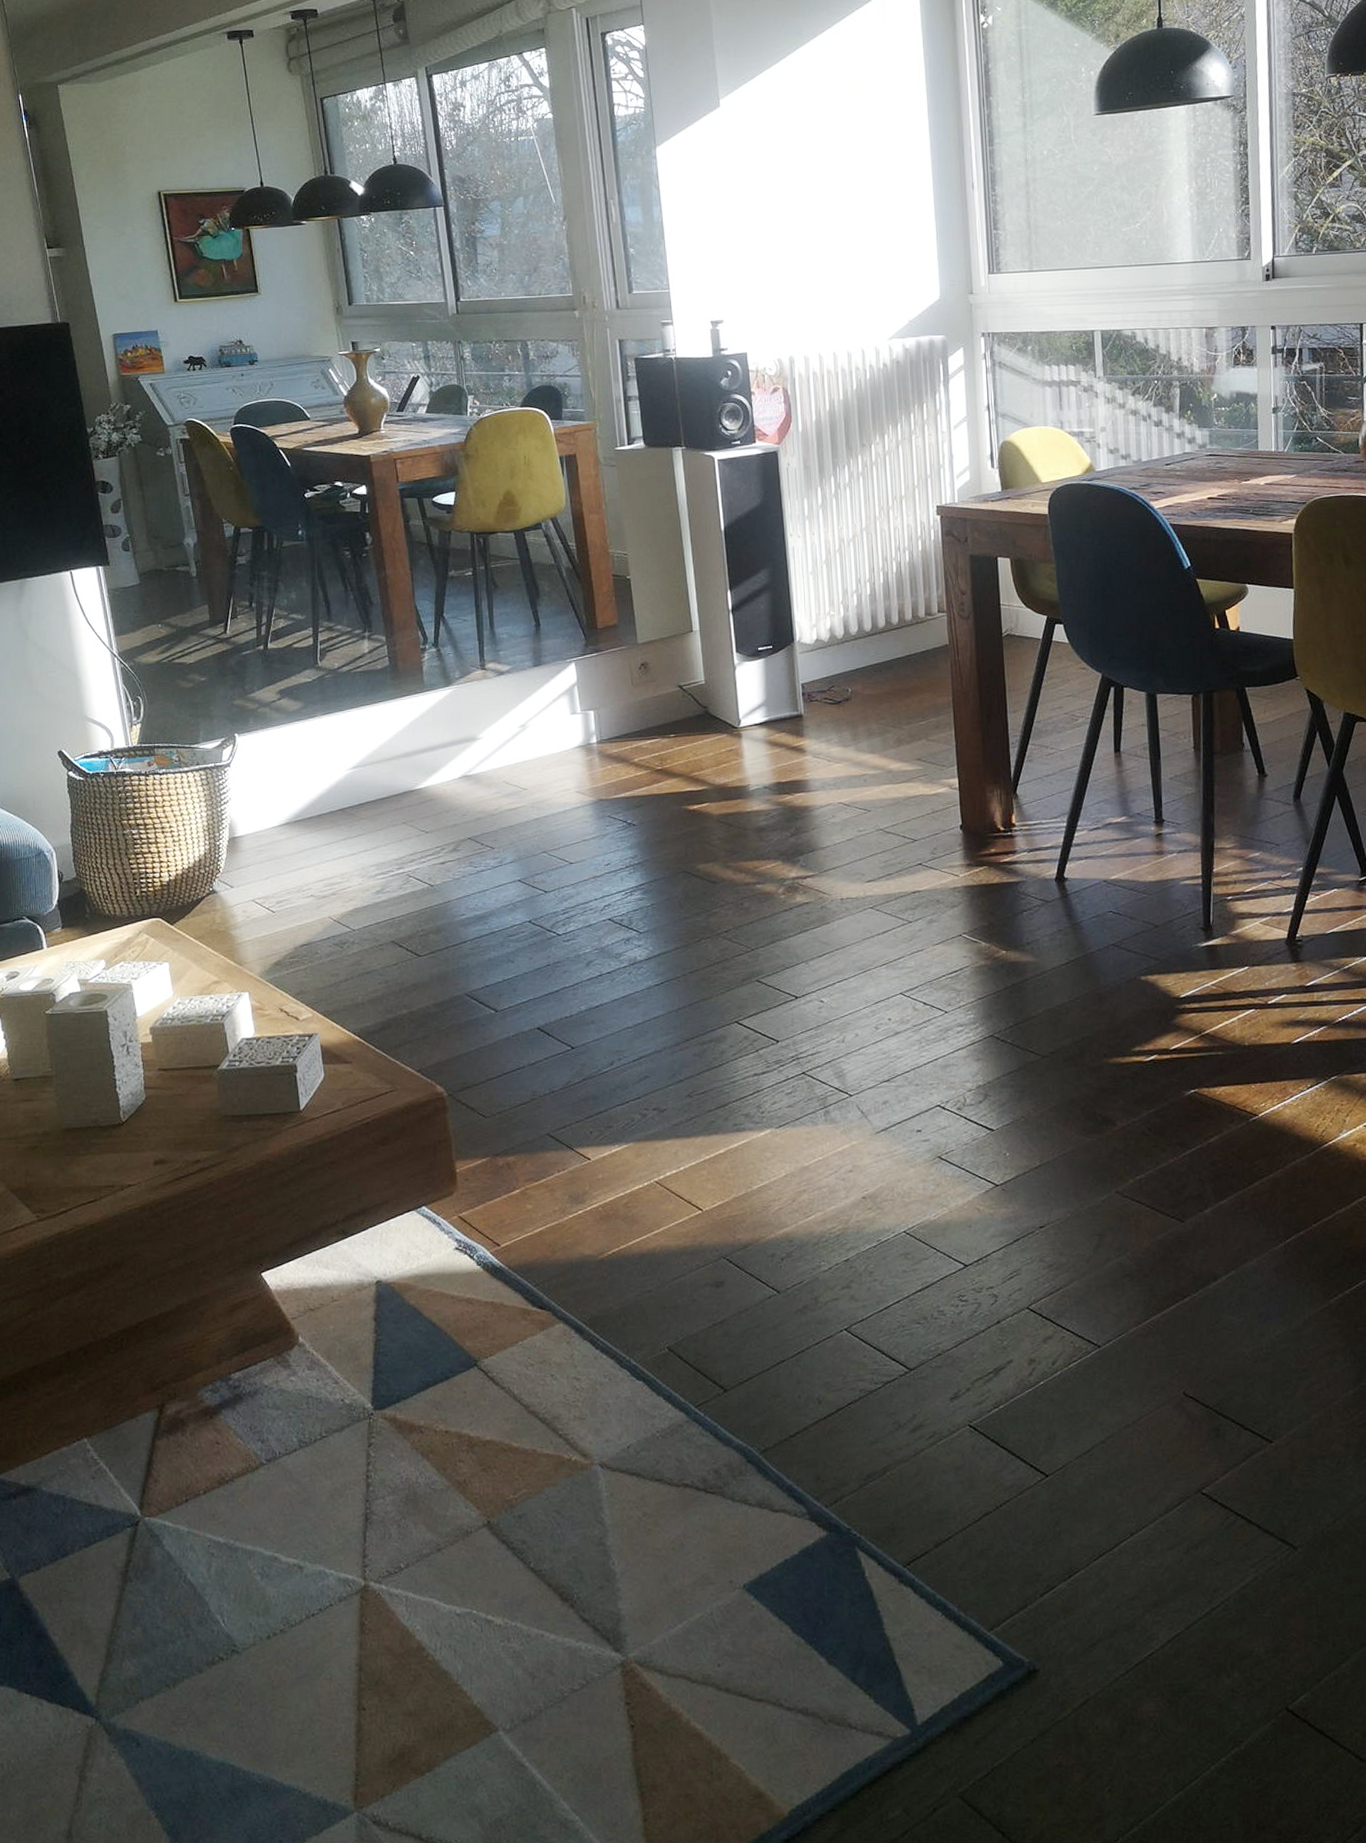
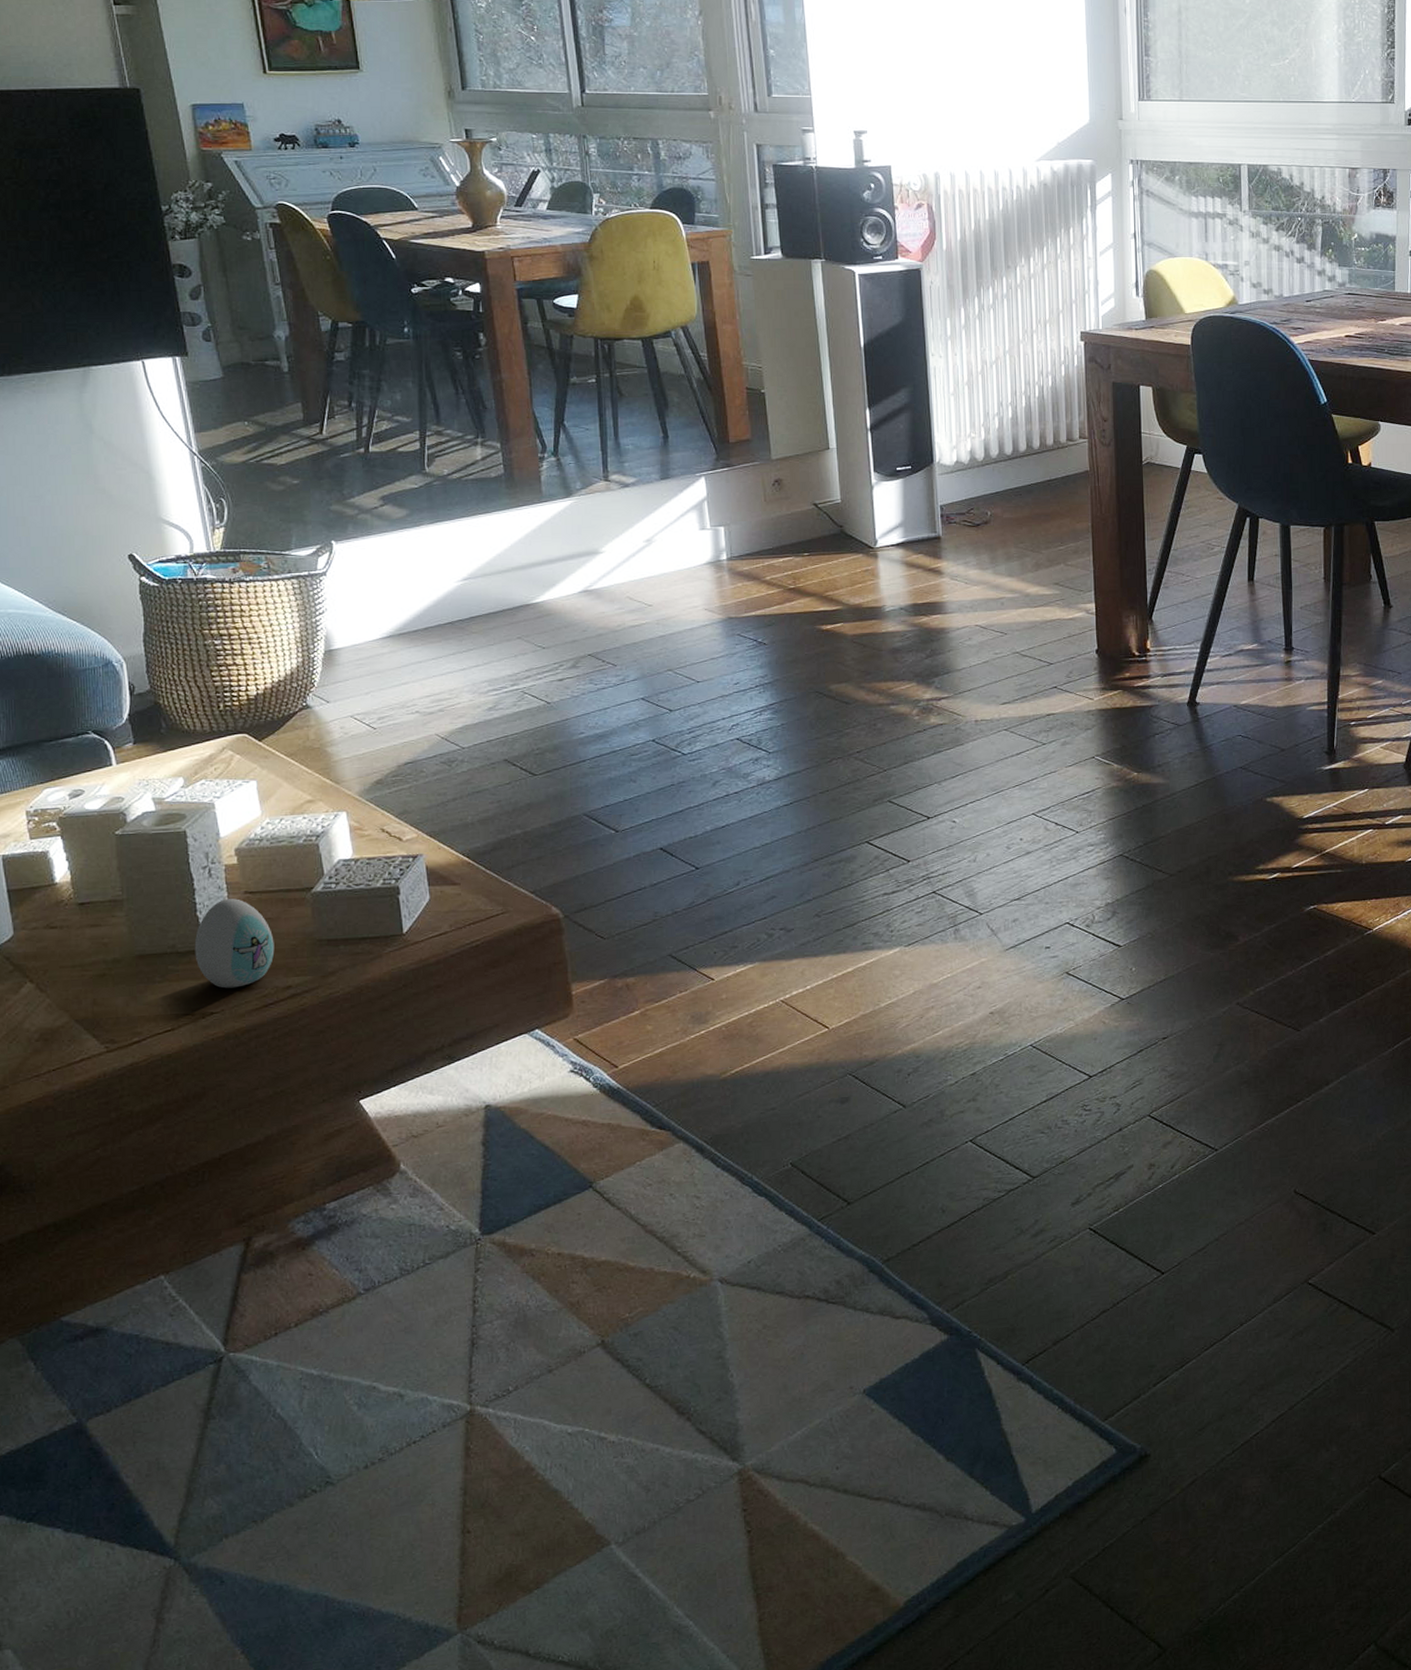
decorative egg: none [114,1075,185,1162] -> present [194,898,275,989]

